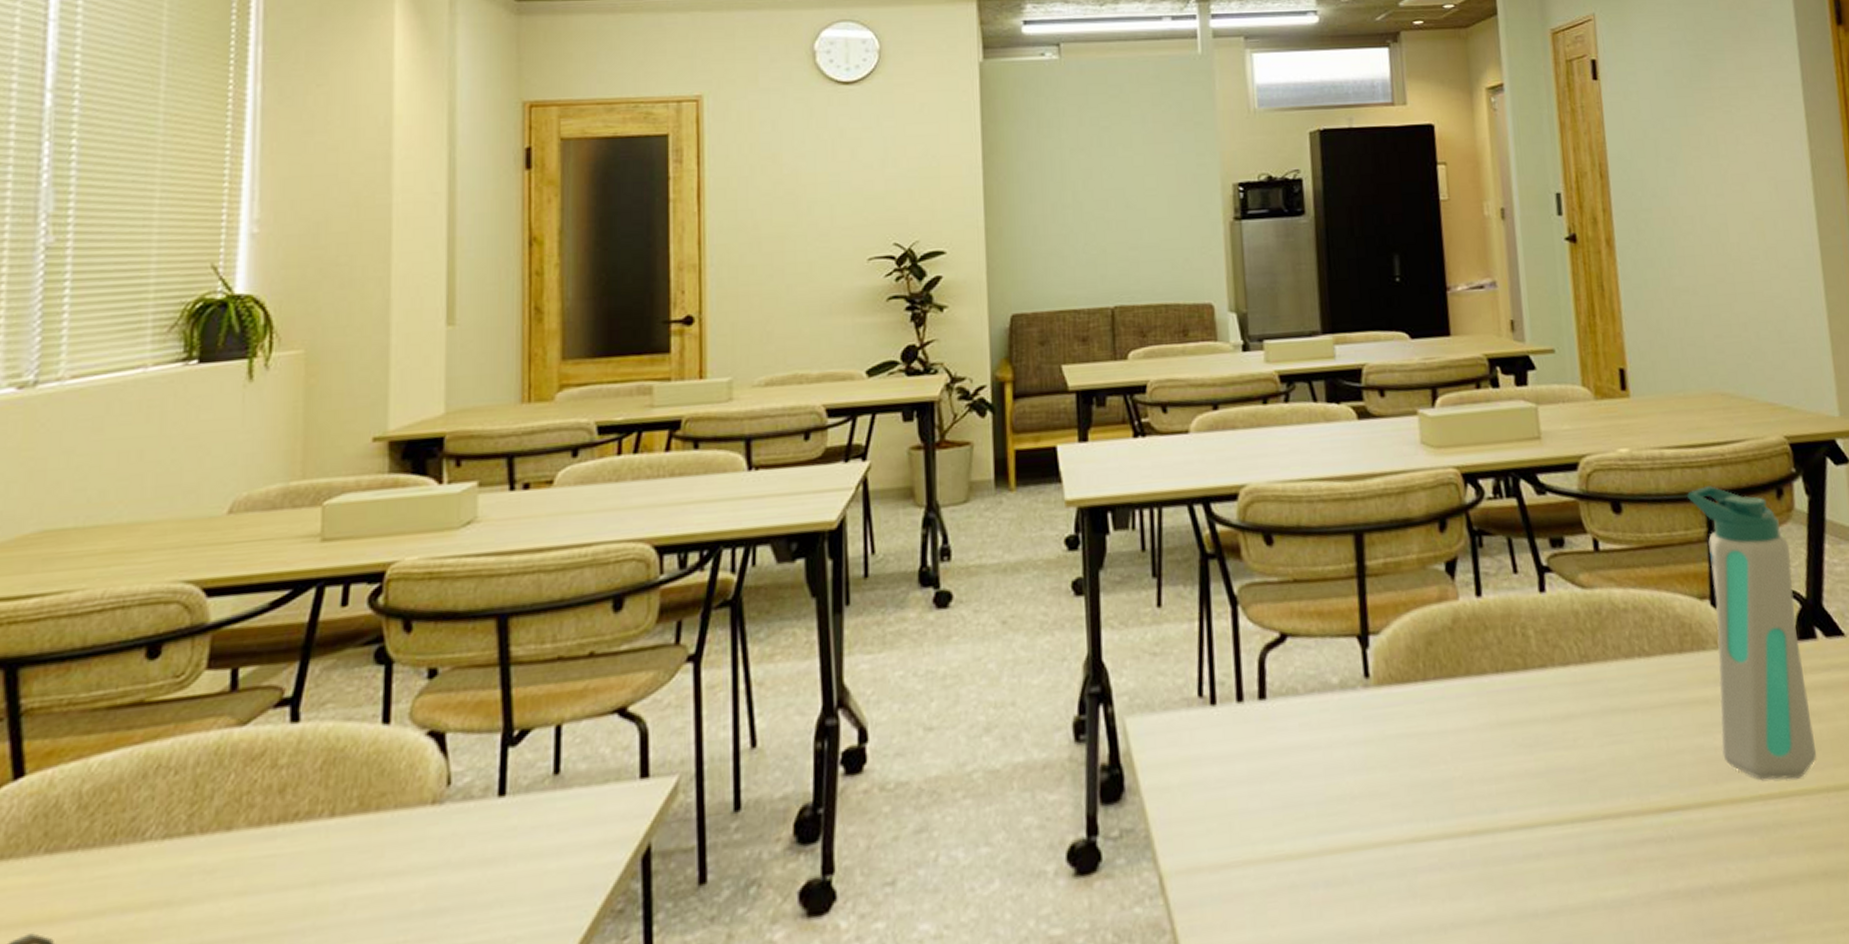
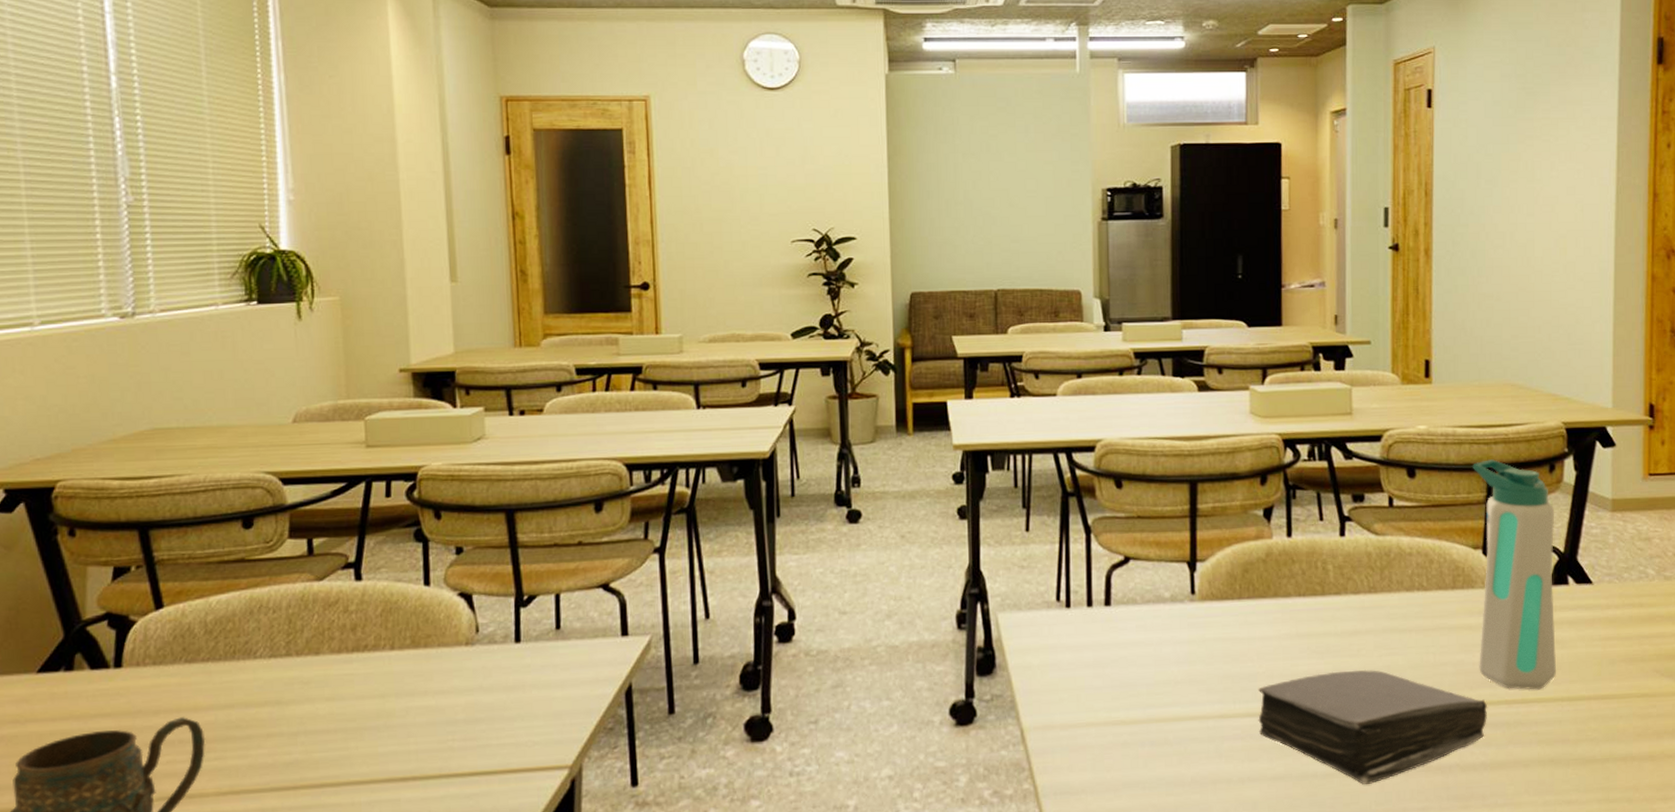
book: none [1456,765,1740,924] -> present [1258,669,1488,785]

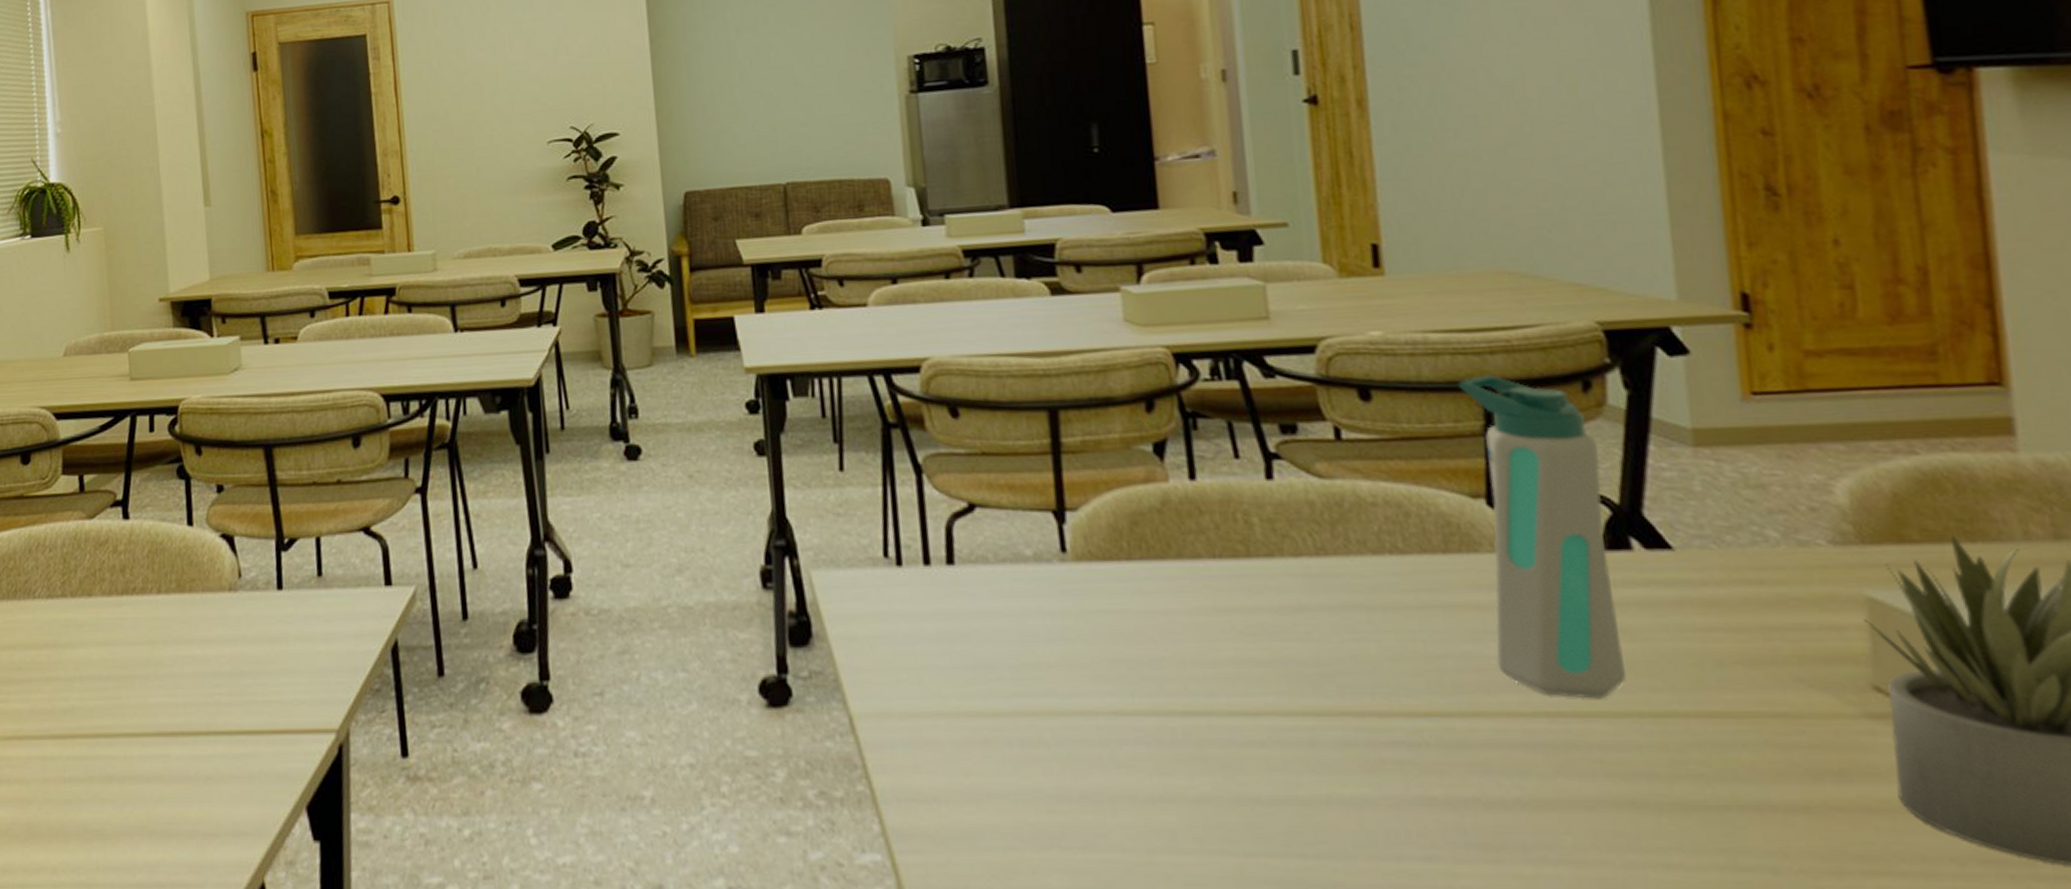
book: present [1258,669,1488,785] -> none [1165,659,1518,819]

